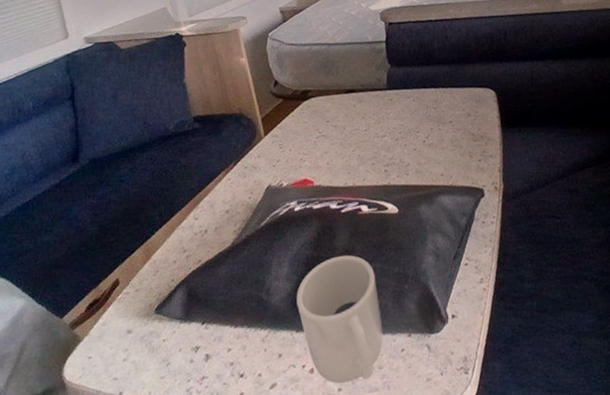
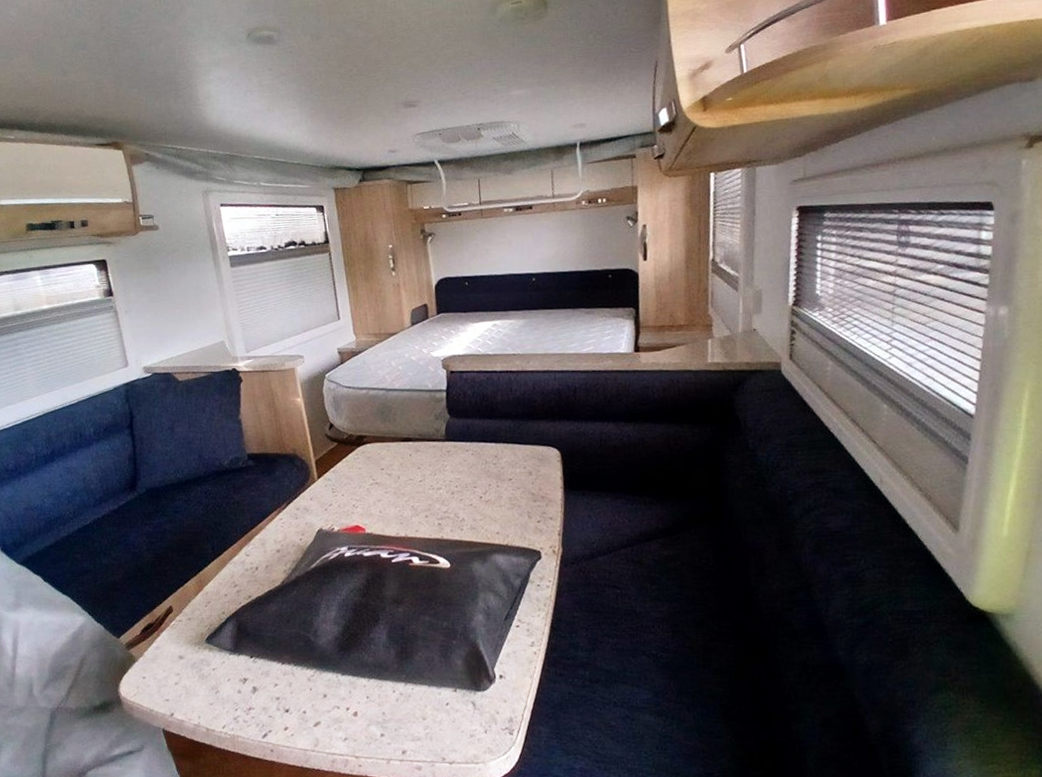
mug: present [296,255,383,383] -> none [343,604,429,729]

